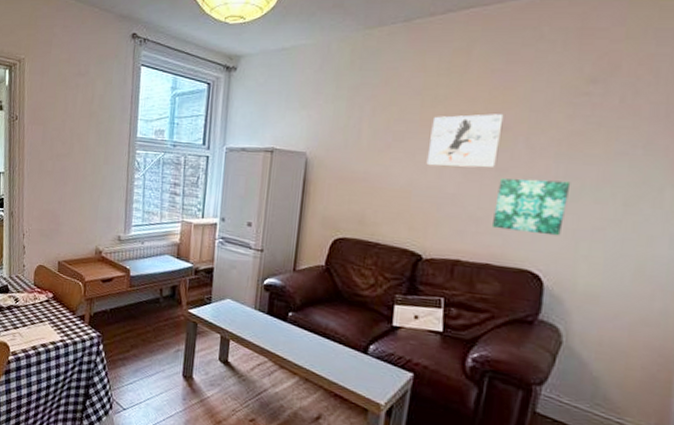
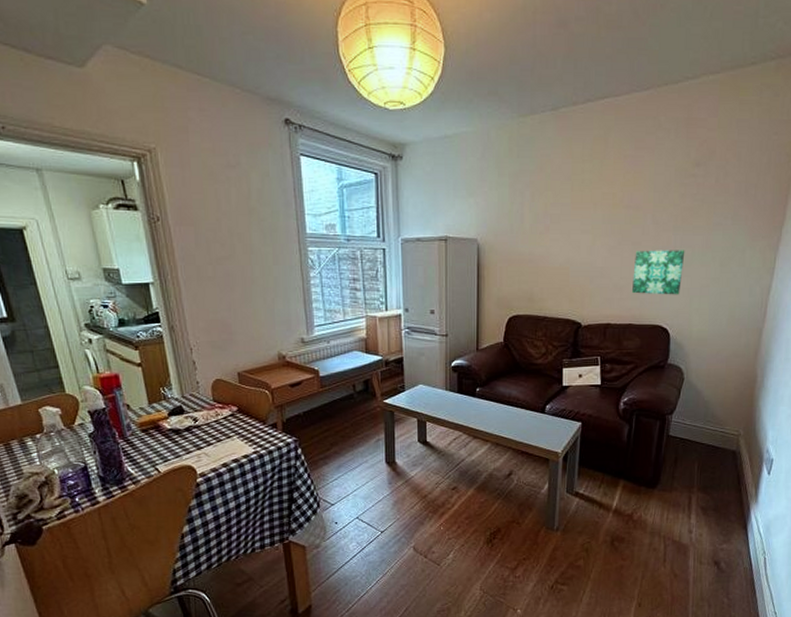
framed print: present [426,114,504,168] -> none [579,195,635,244]

